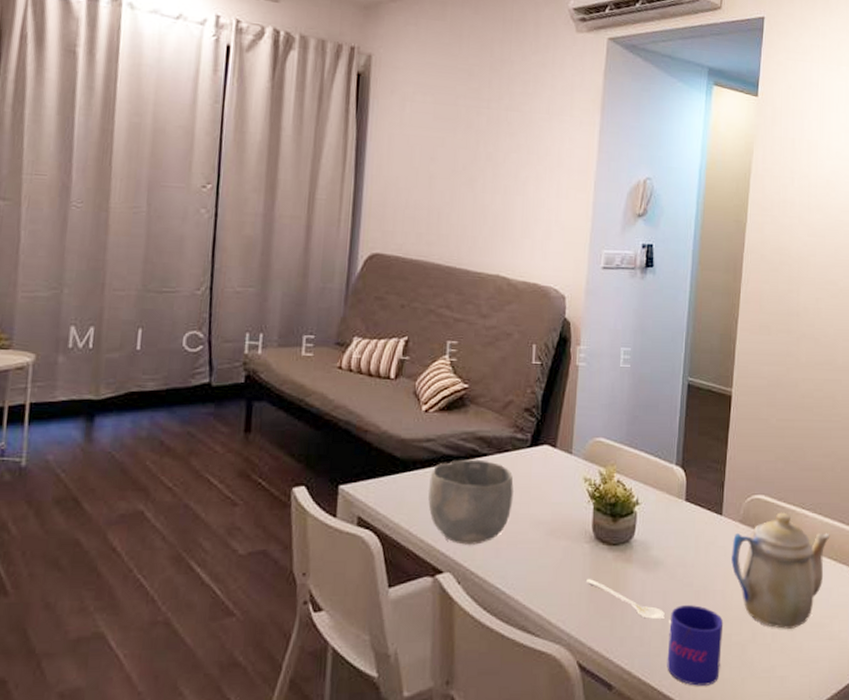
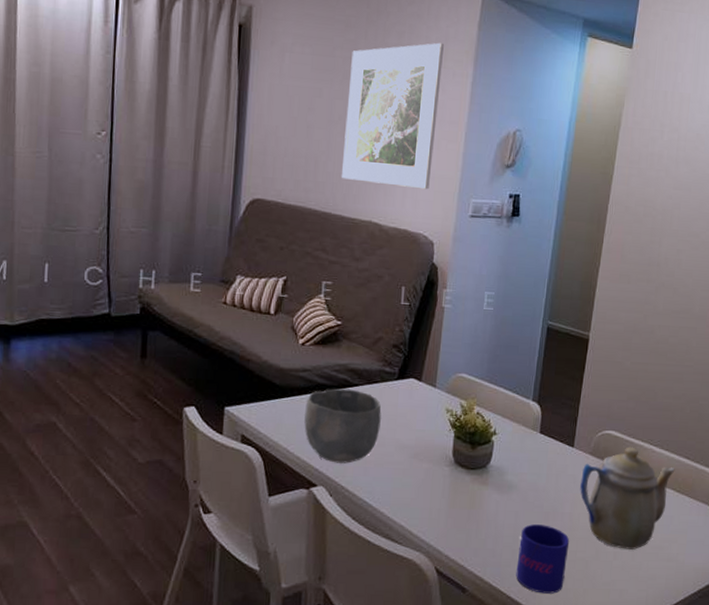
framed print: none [465,91,570,241] -> present [341,42,444,190]
stirrer: present [587,579,665,619] -> none [446,498,516,535]

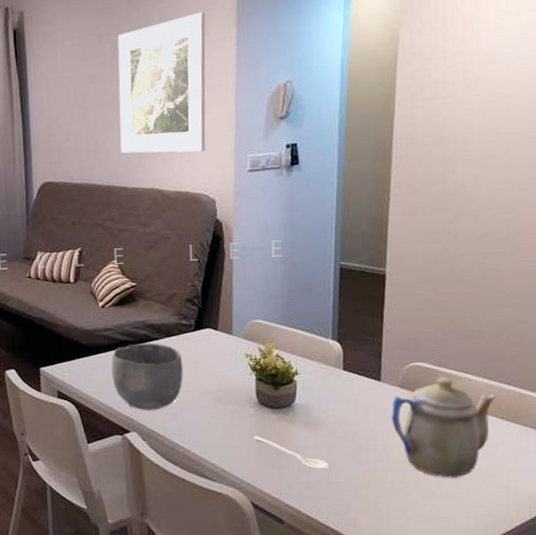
stirrer: none [446,498,516,535] -> present [254,436,328,468]
mug: present [516,524,570,594] -> none [333,457,386,523]

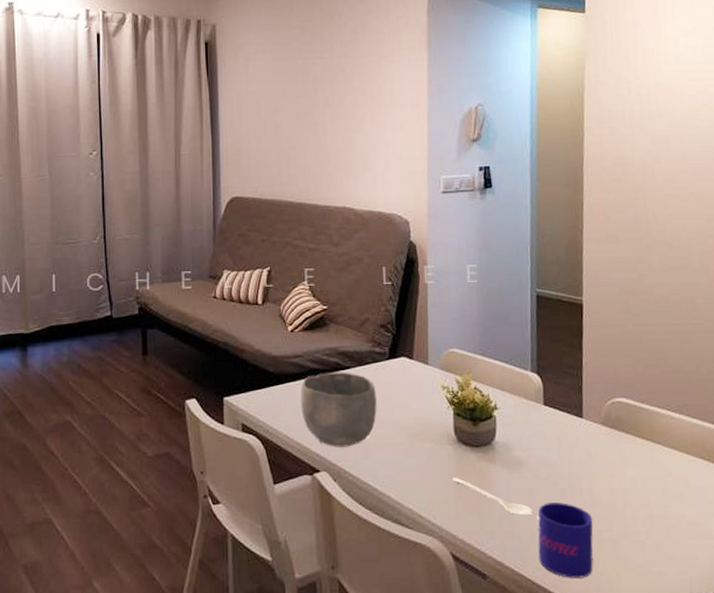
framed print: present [118,11,206,154] -> none [310,33,398,172]
mug: none [333,457,386,523] -> present [538,503,593,578]
teapot: present [392,377,496,478] -> none [595,414,701,527]

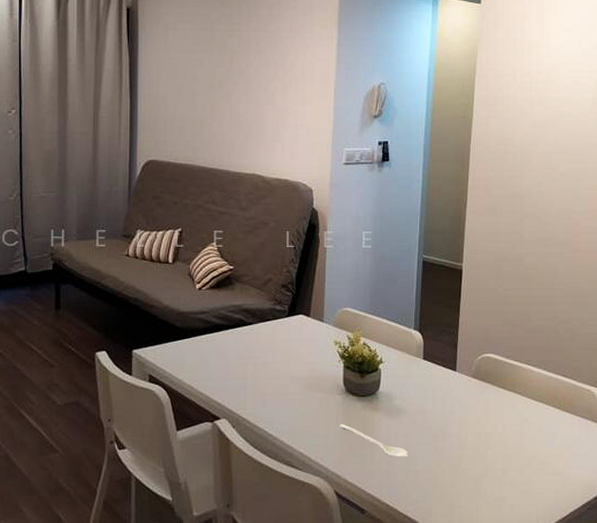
bowl: present [301,372,377,447] -> none [205,327,275,397]
mug: present [538,503,593,578] -> none [411,446,459,512]

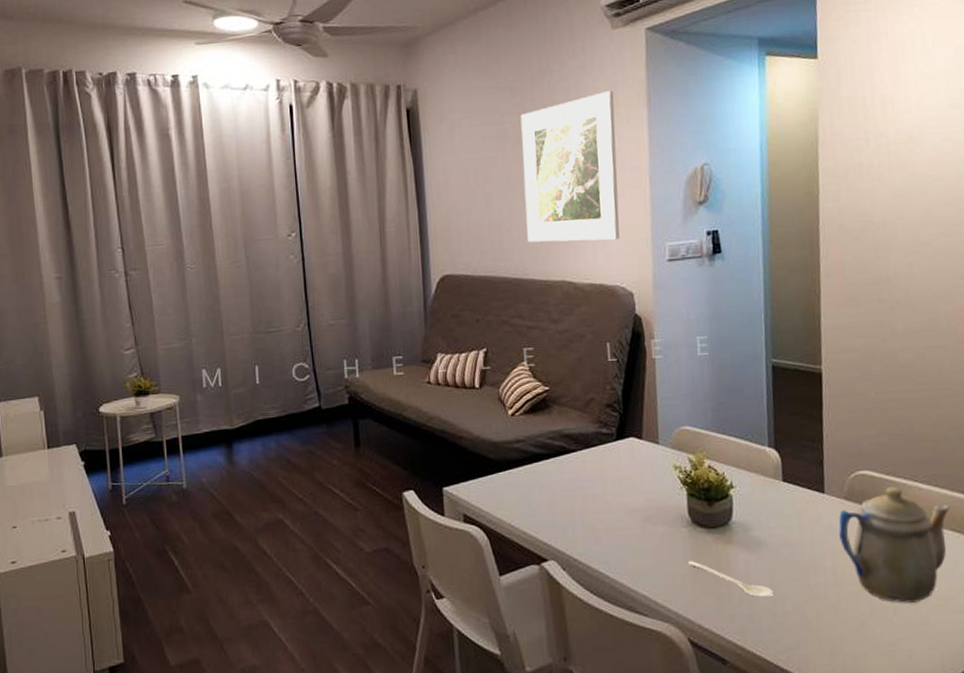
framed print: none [225,11,309,142] -> present [520,90,620,243]
teapot: none [465,368,554,466] -> present [839,486,950,603]

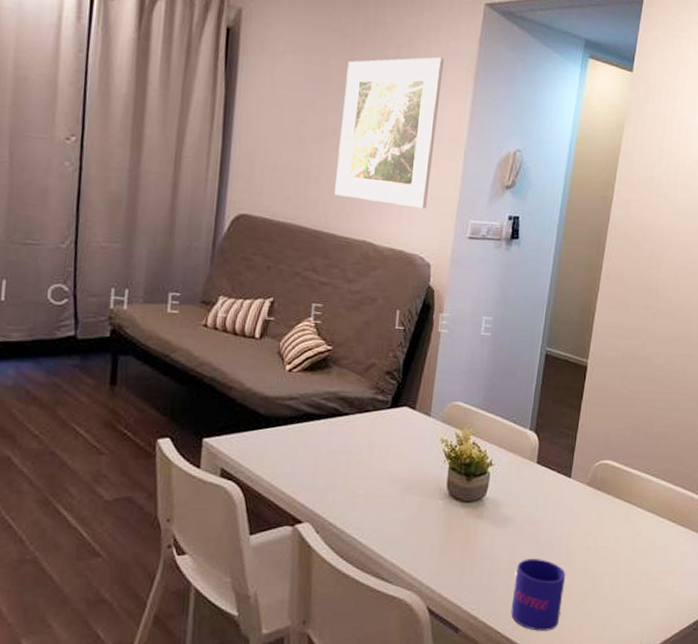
stirrer: present [688,561,773,597] -> none [439,533,512,570]
mug: none [779,582,839,660] -> present [510,559,566,631]
teapot: present [839,486,950,603] -> none [577,476,671,582]

